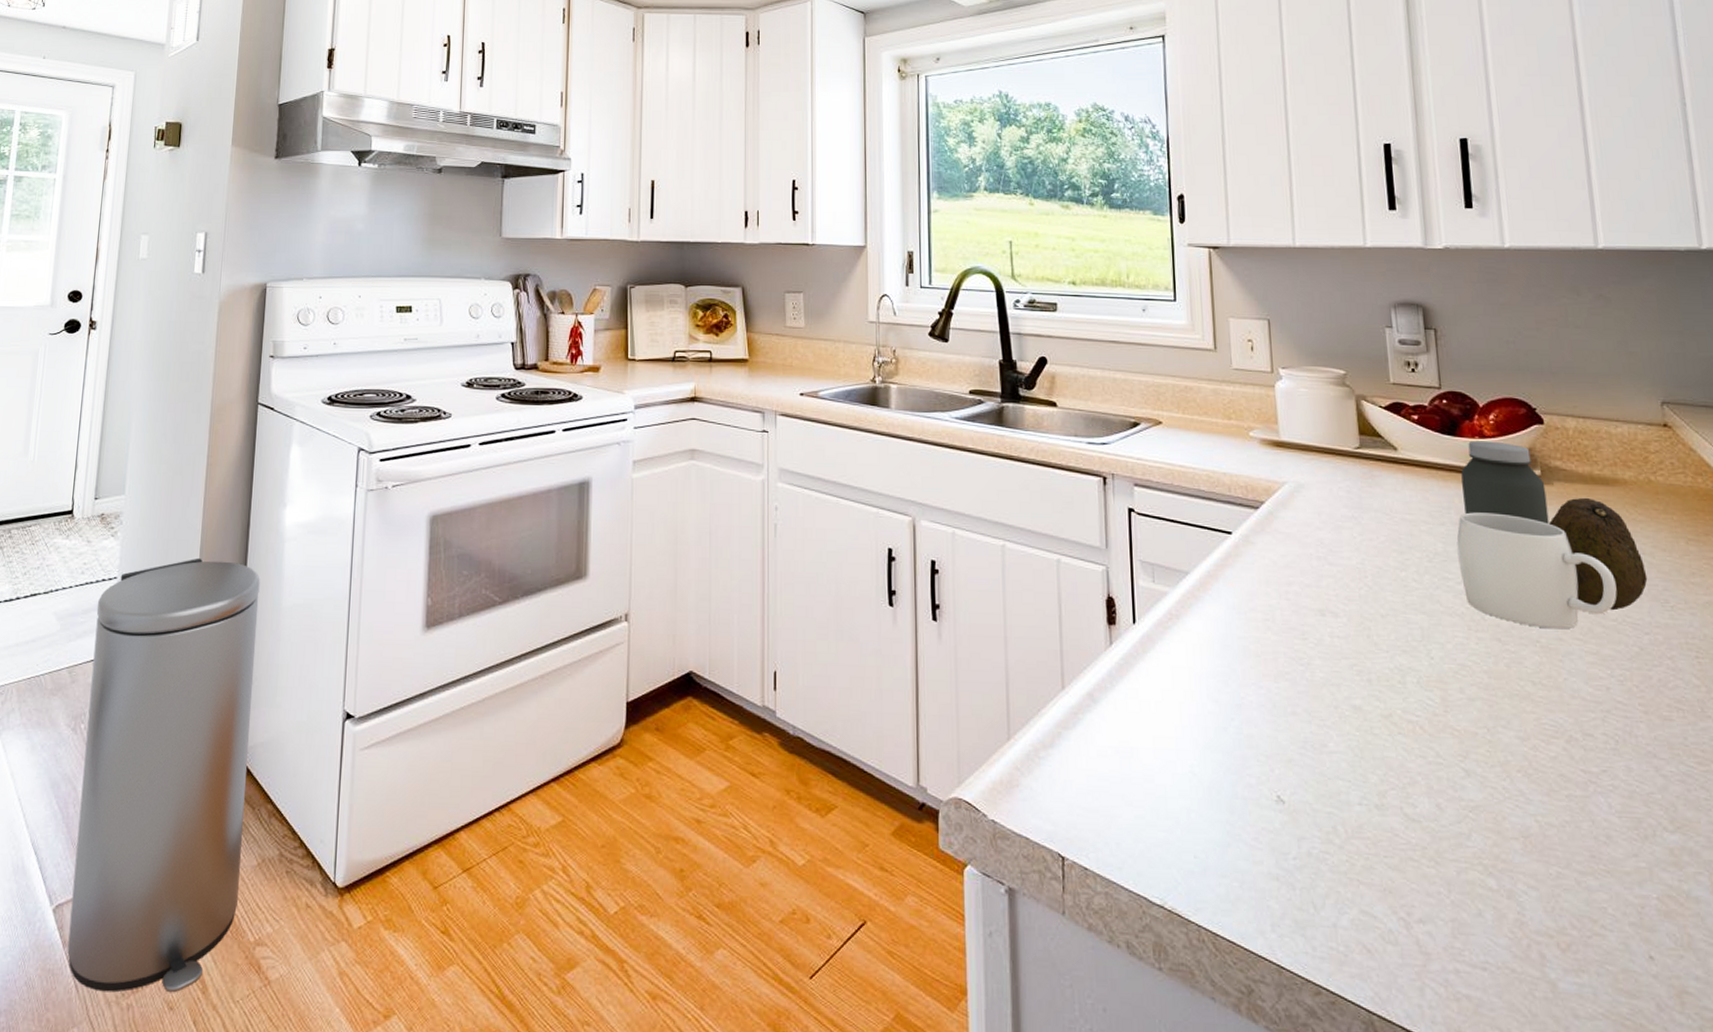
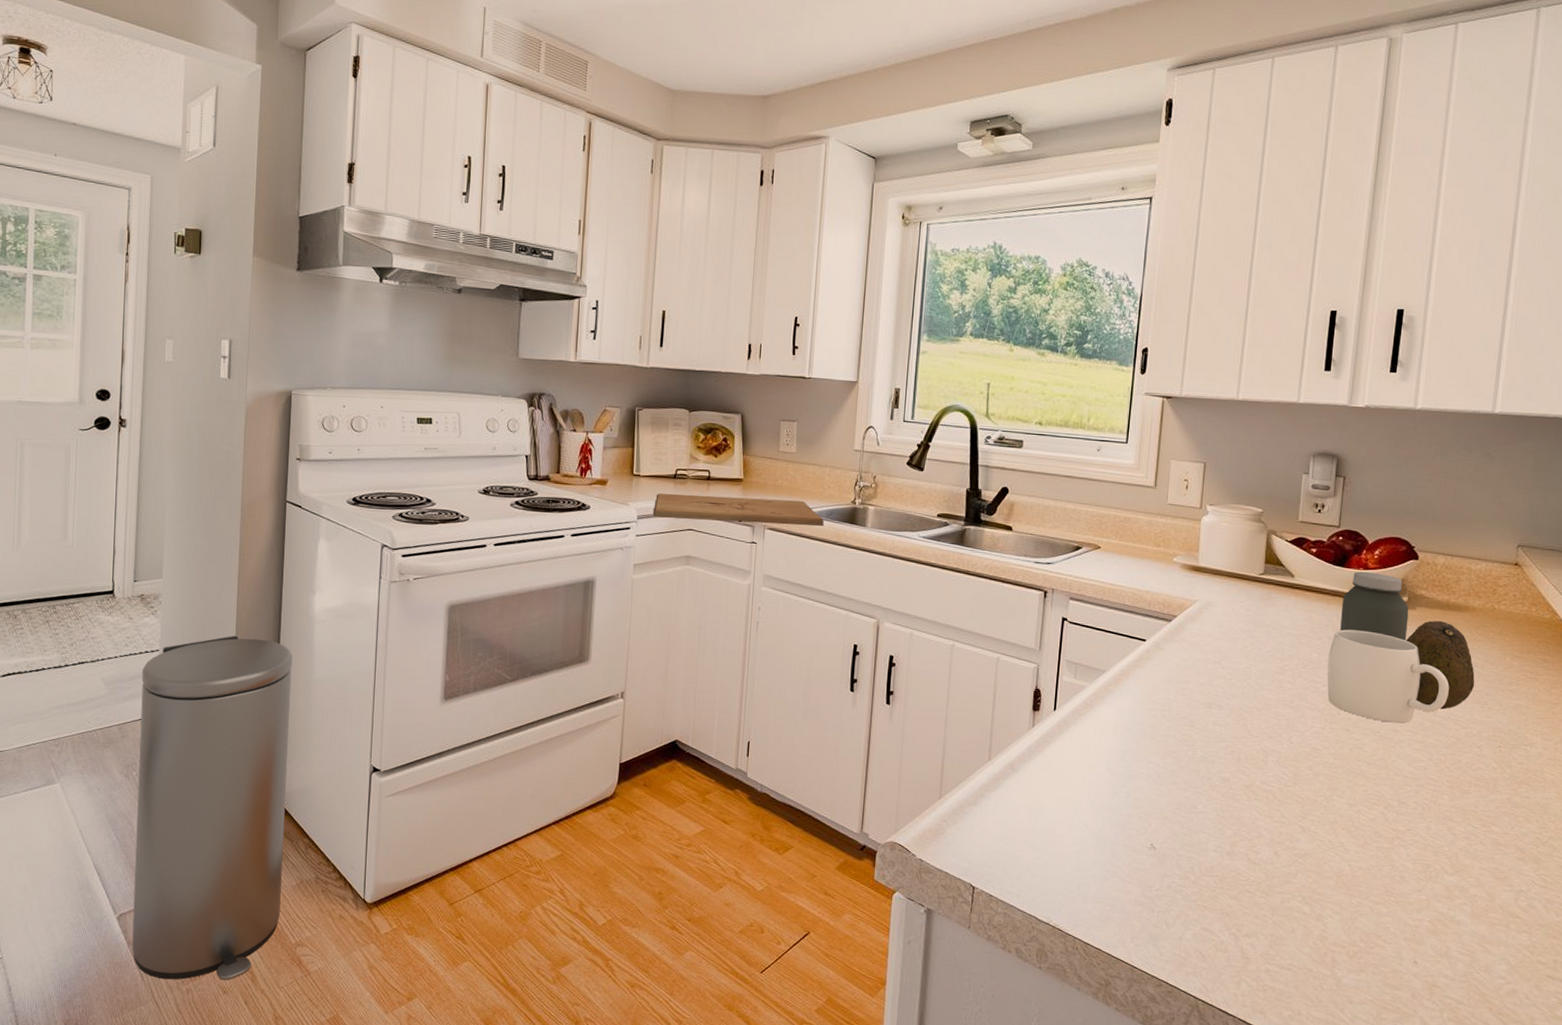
cutting board: none [652,378,843,410] -> present [653,493,825,527]

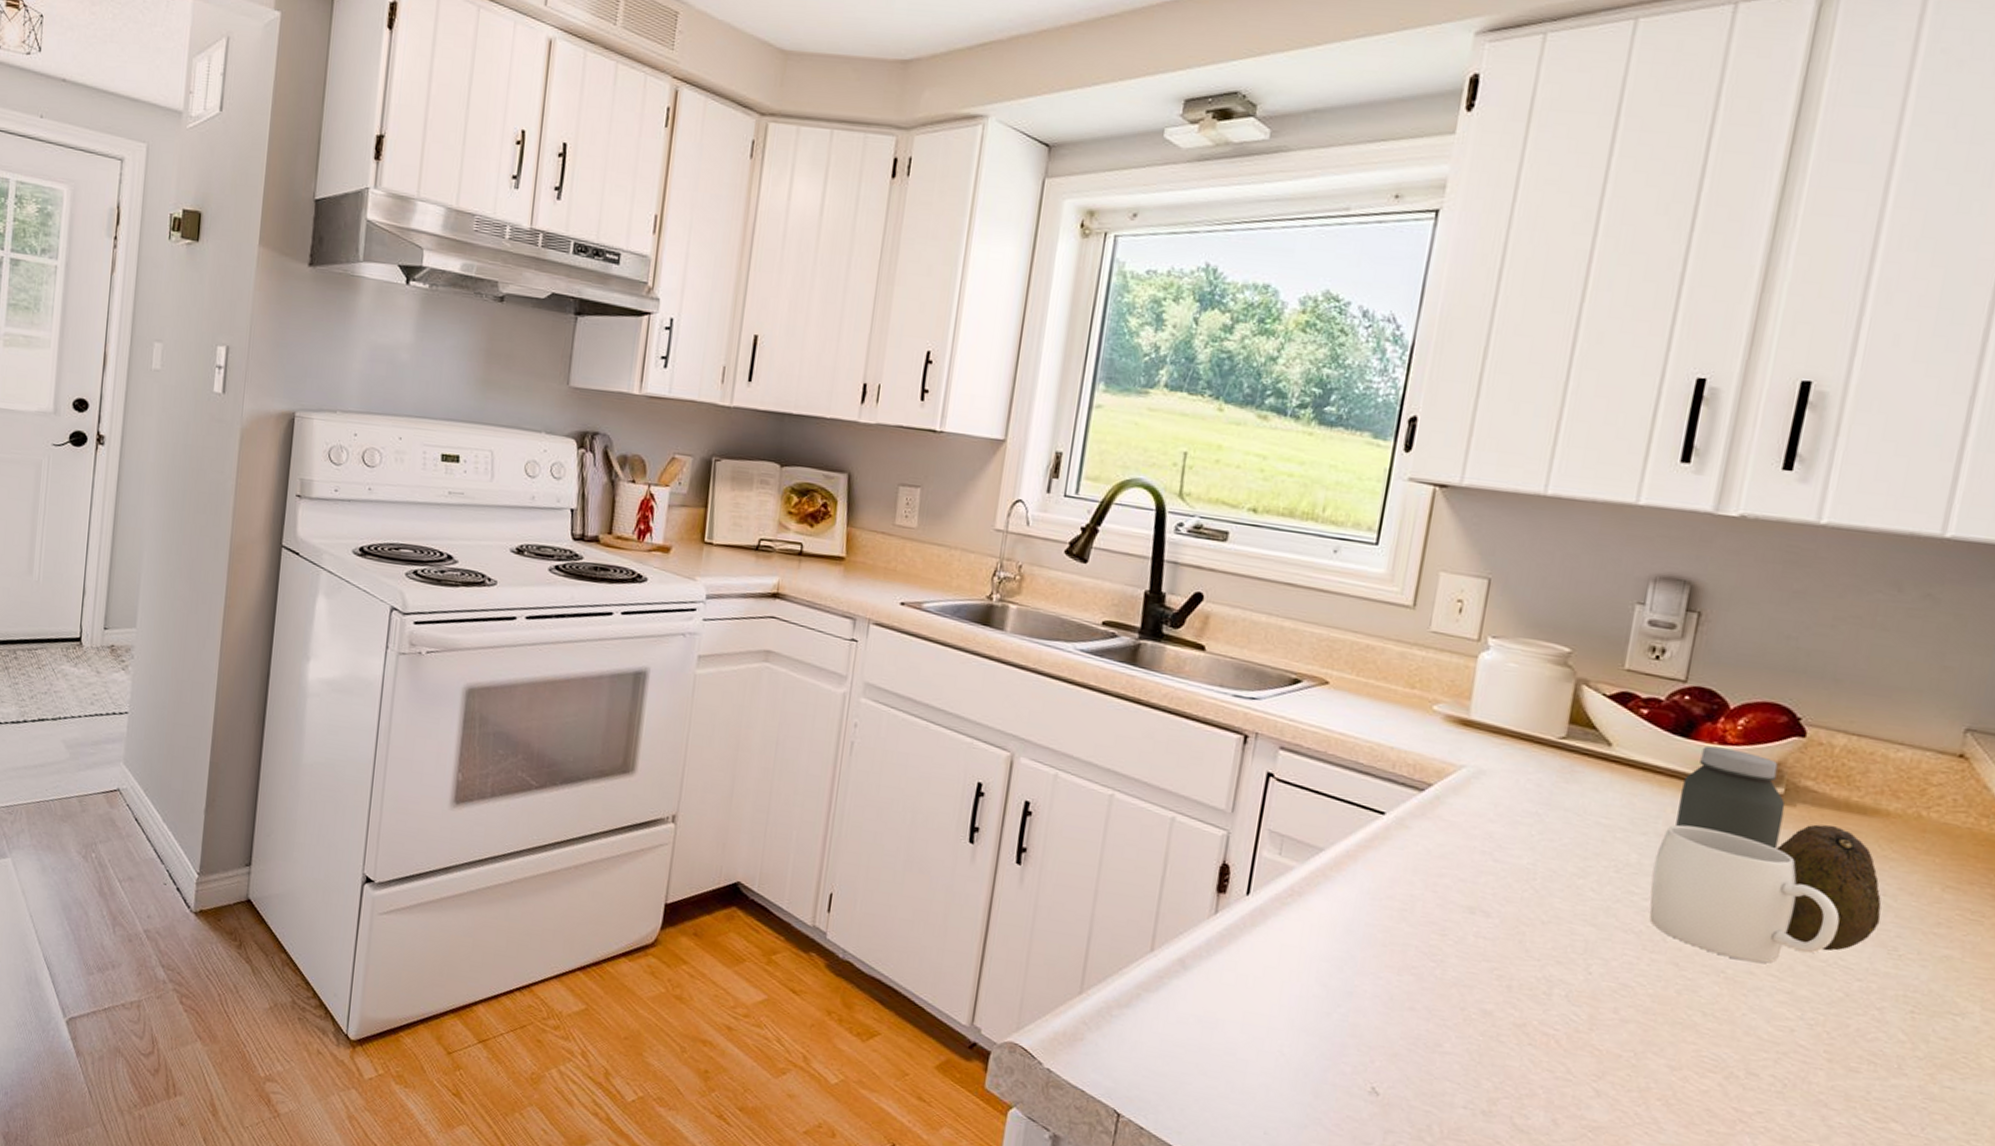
pedal bin: present [132,635,293,981] -> none [81,702,280,1112]
cutting board: present [653,493,825,527] -> none [726,567,949,627]

